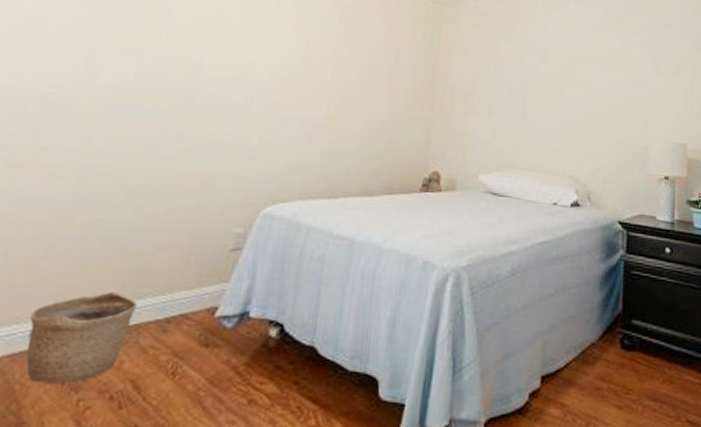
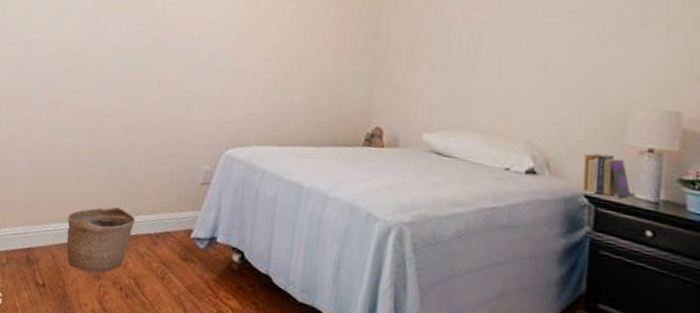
books: none [617,182,654,222] -> present [582,152,632,199]

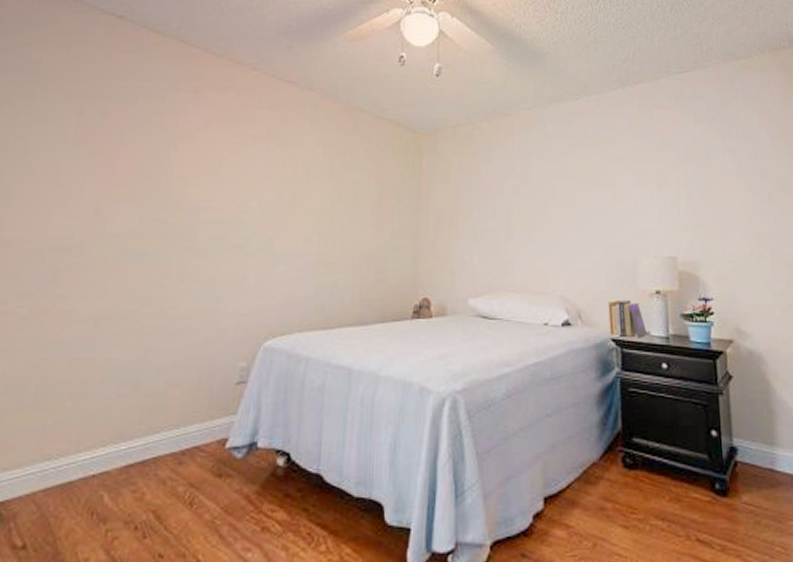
basket: present [66,206,136,273] -> none [58,426,155,515]

